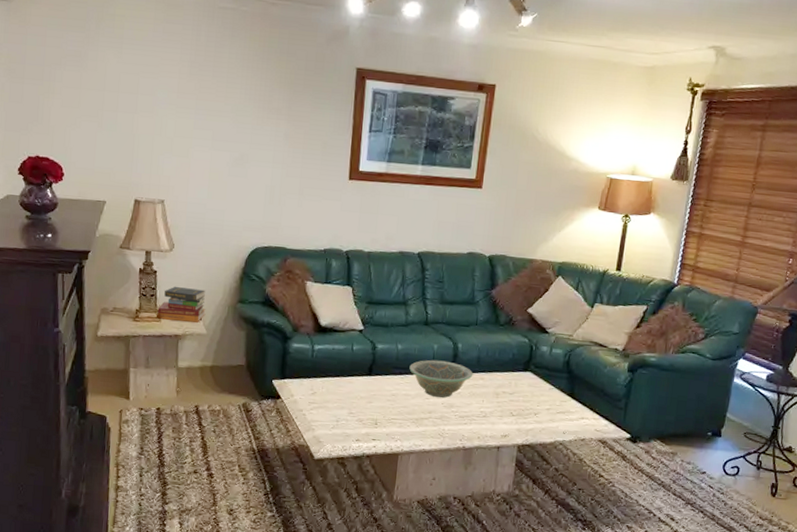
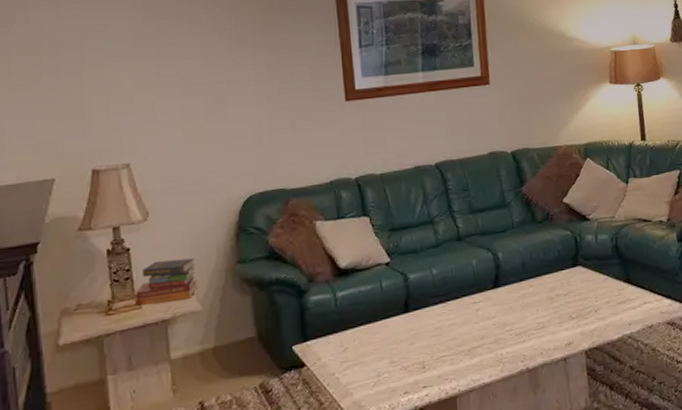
decorative bowl: present [409,359,473,398] -> none [449,275,521,320]

